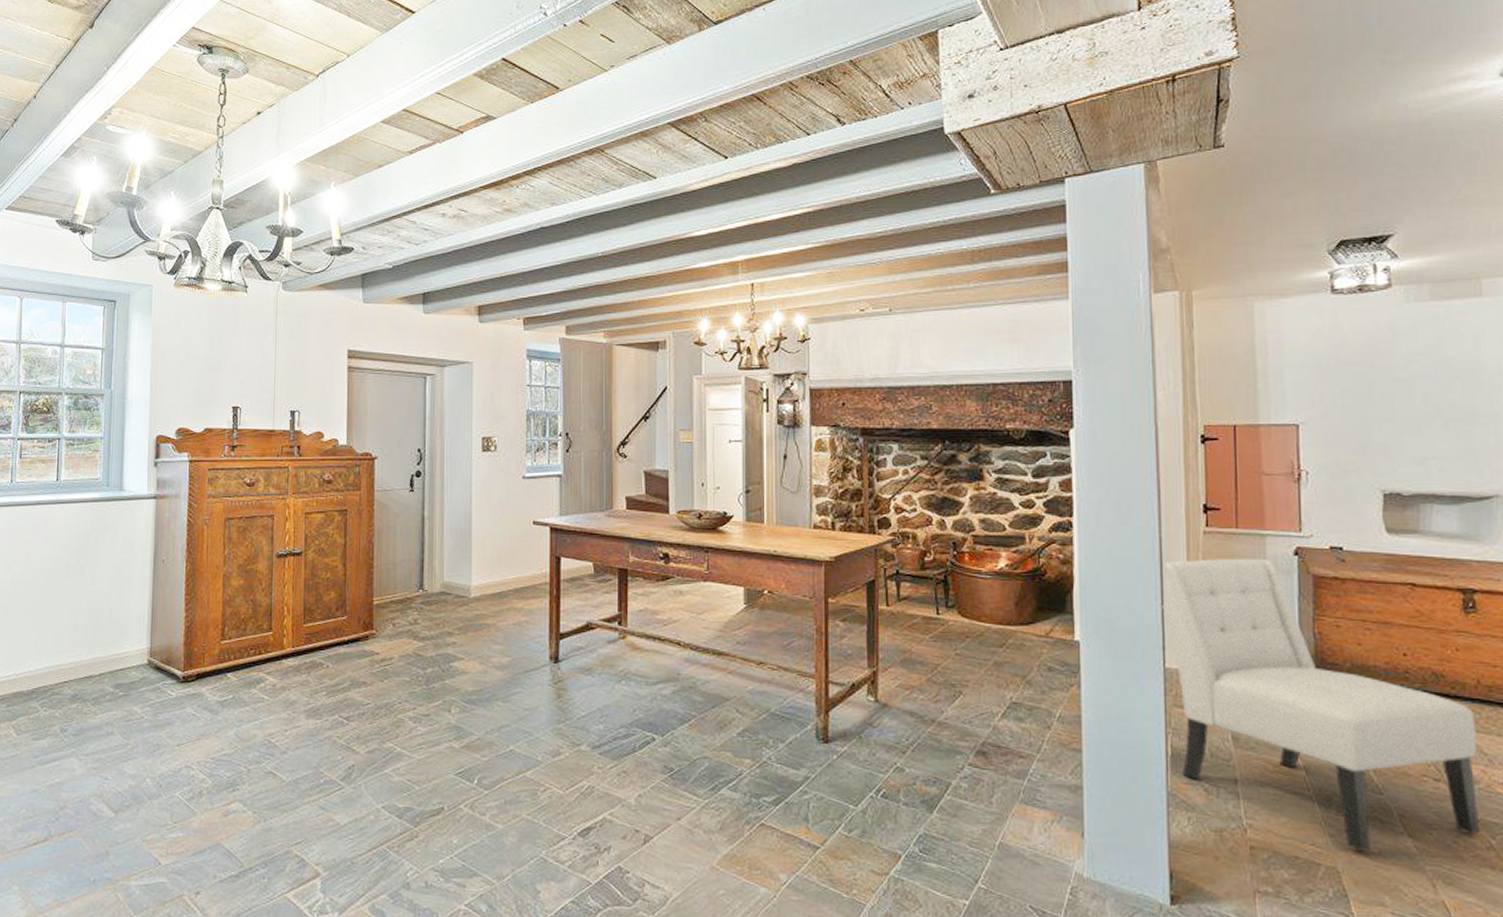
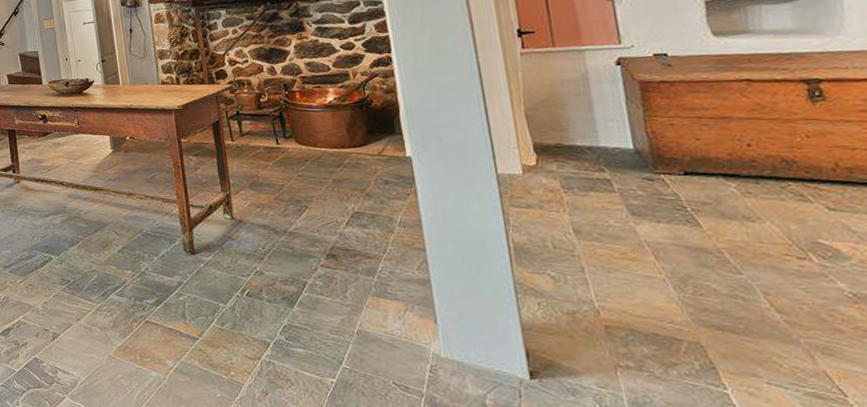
chair: present [1162,558,1481,851] -> none [484,70,859,327]

